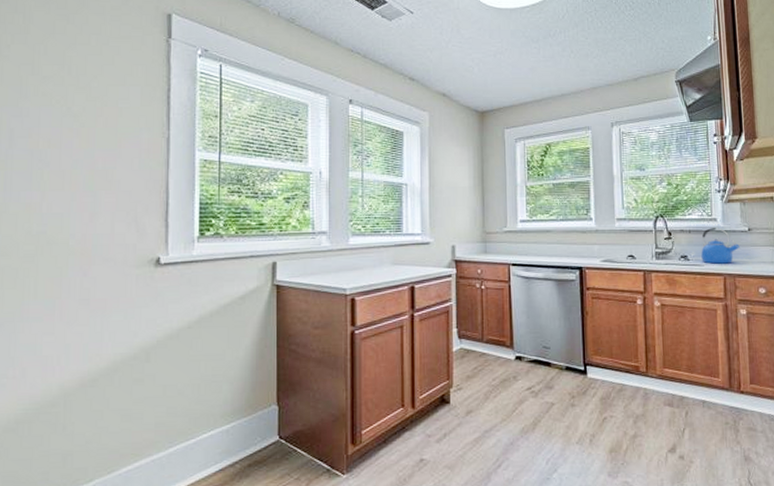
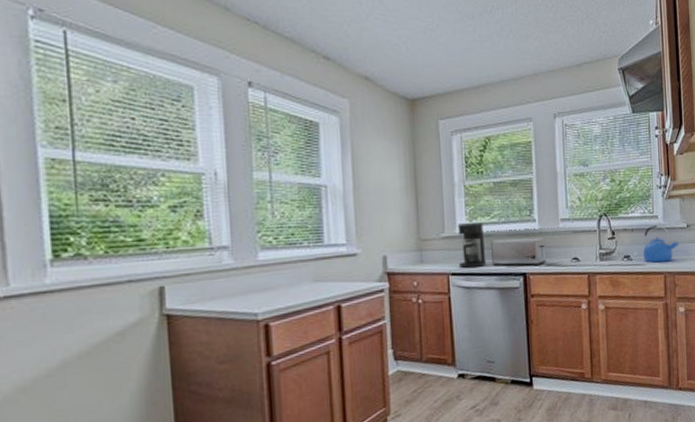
coffee maker: none [519,220,545,260] -> present [457,223,487,268]
toaster: none [549,234,602,262] -> present [491,237,546,267]

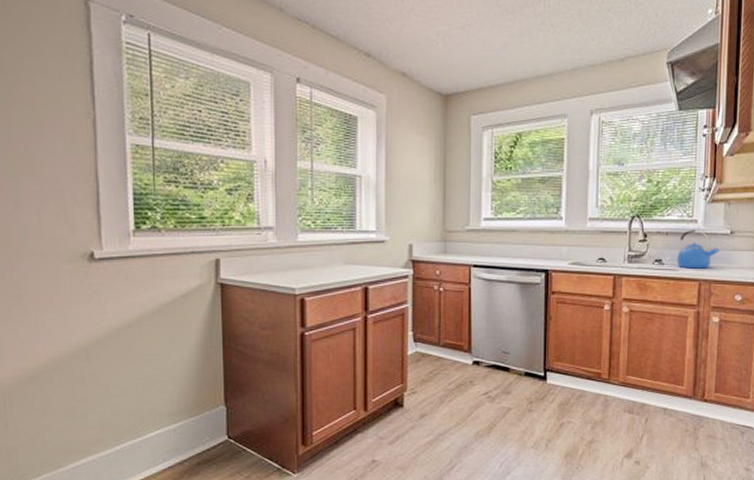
coffee maker: present [457,223,487,268] -> none [481,218,509,262]
toaster: present [491,237,546,267] -> none [514,234,571,264]

